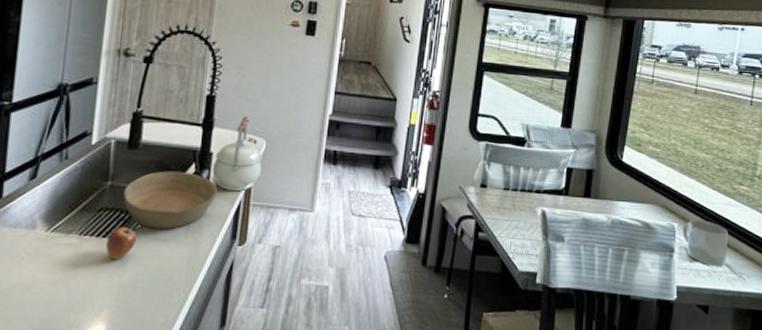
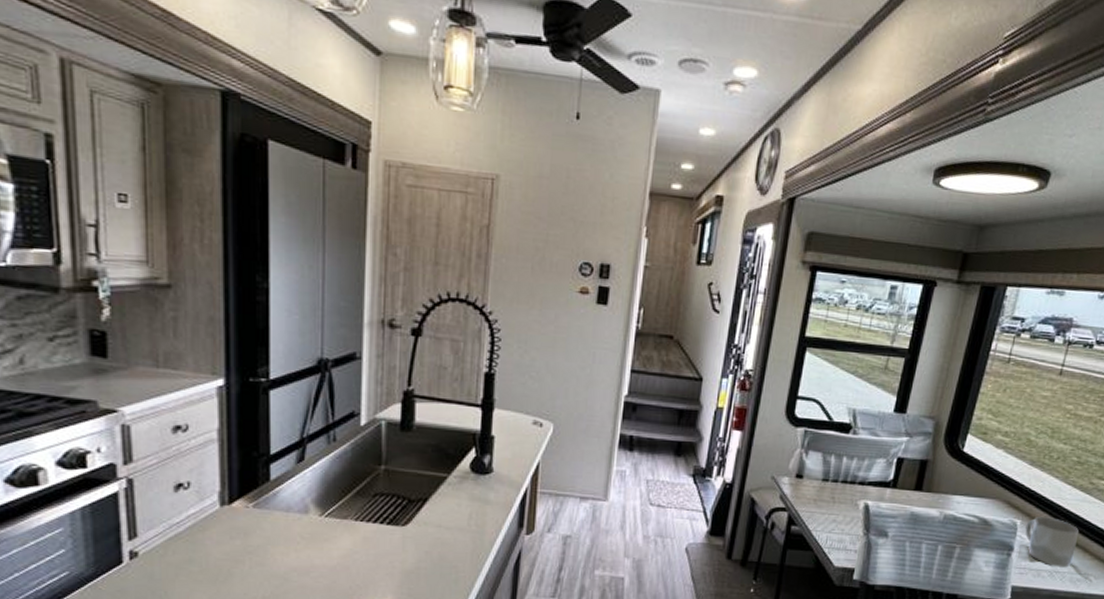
fruit: present [106,225,138,259] -> none [385,511,417,546]
bowl: present [123,171,218,229] -> none [399,455,501,516]
kettle: present [212,116,263,192] -> none [494,396,550,478]

